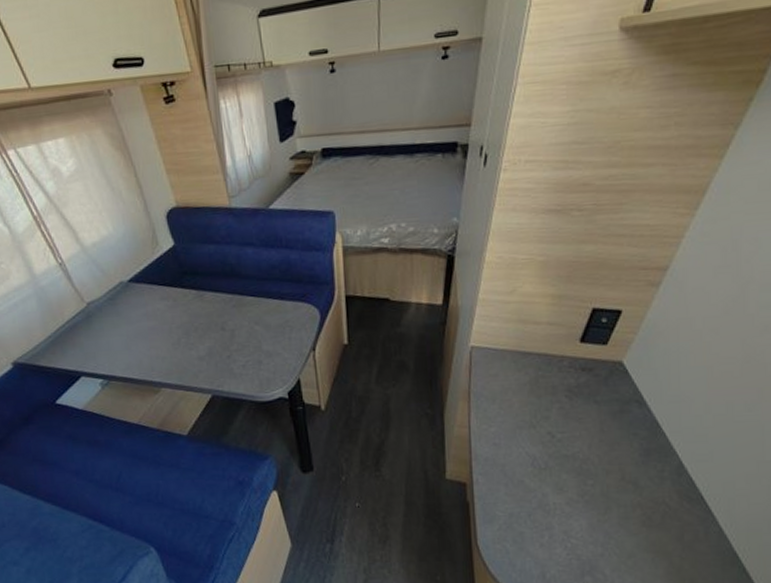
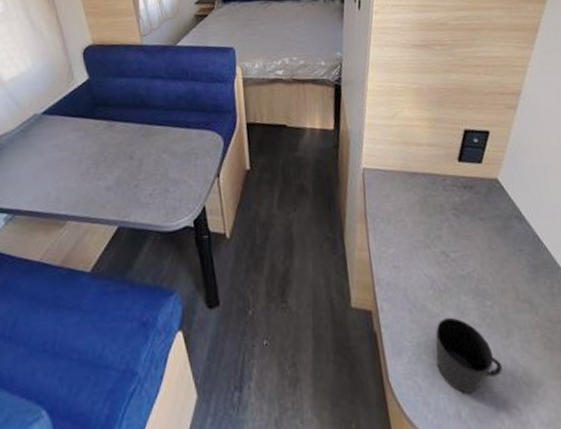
cup: none [527,492,594,559] -> present [435,317,503,394]

